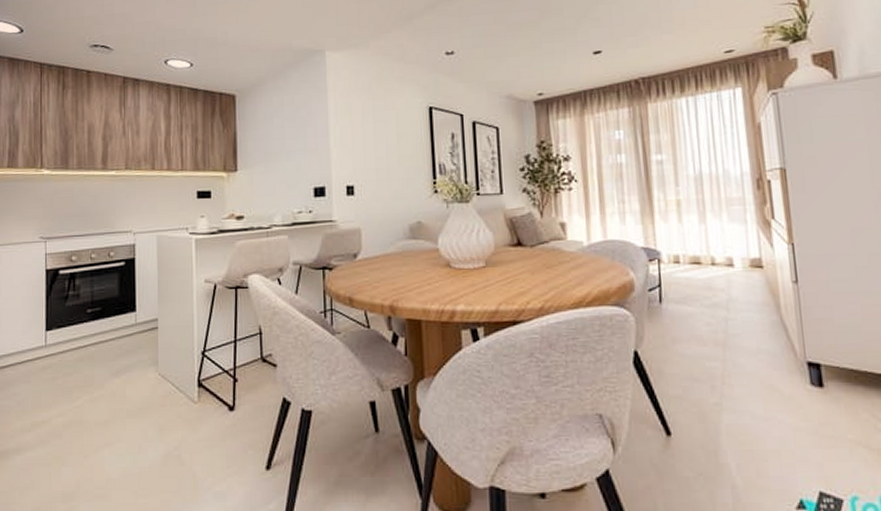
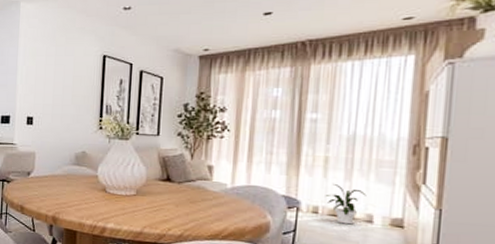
house plant: none [683,229,723,272] -> present [325,184,367,225]

